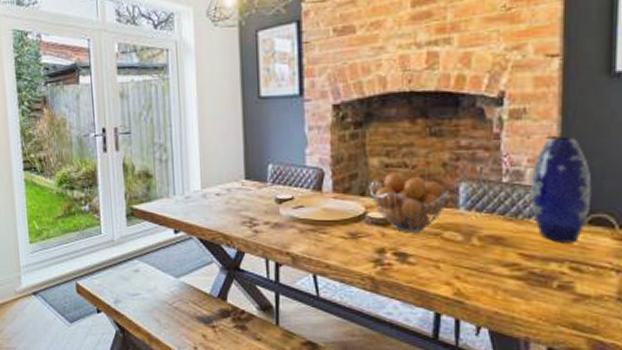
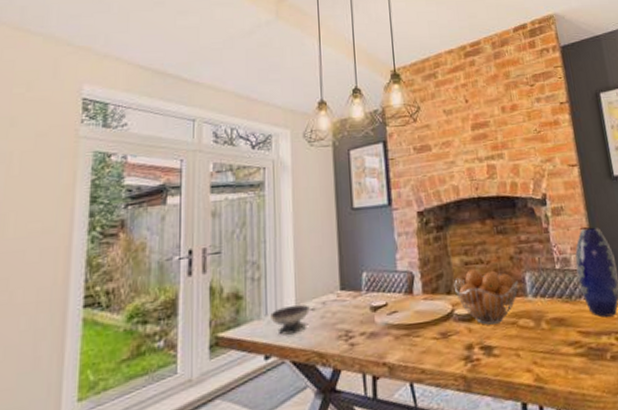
bowl: none [177,189,215,214] -> present [269,305,310,335]

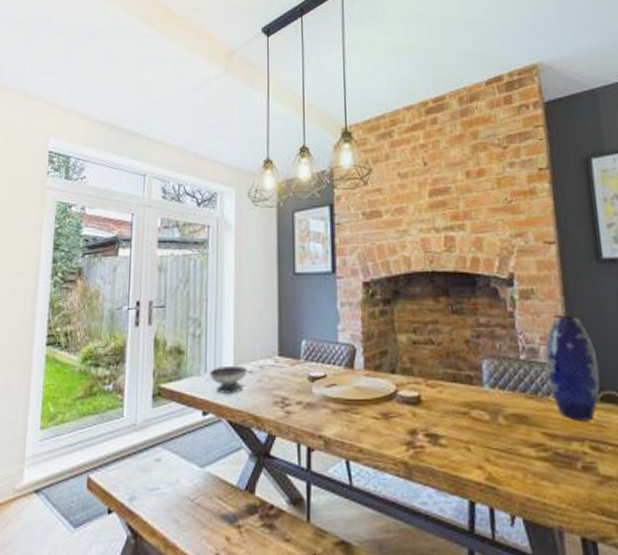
fruit basket: present [454,269,519,325] -> none [400,350,474,411]

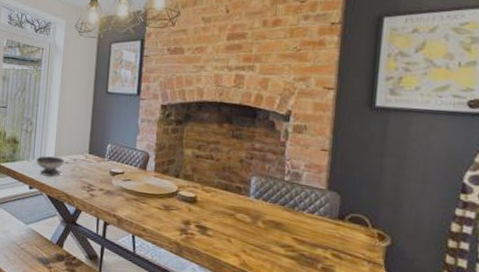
vase: present [544,316,600,421] -> none [305,150,353,235]

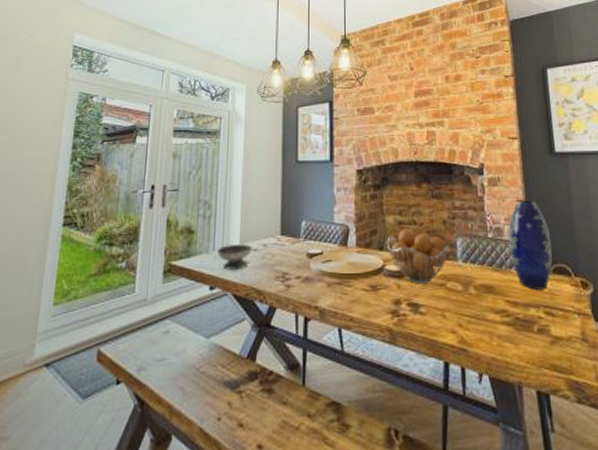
fruit basket: none [183,162,243,212] -> present [387,229,449,283]
vase: none [305,150,353,235] -> present [508,200,552,290]

